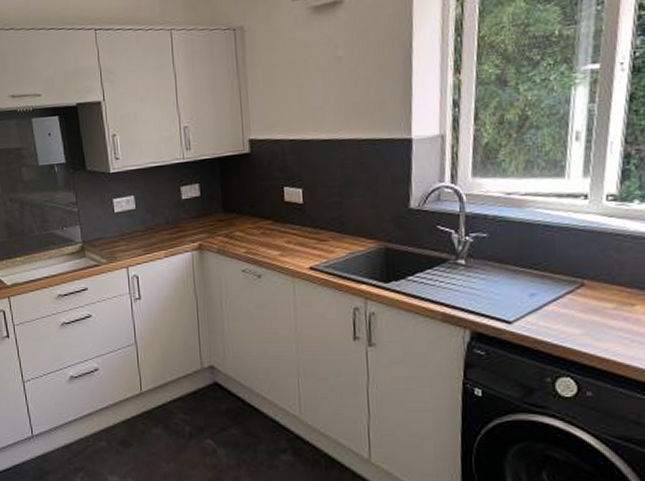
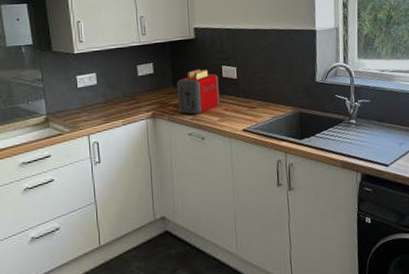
toaster: none [227,191,281,247] -> present [176,69,220,115]

